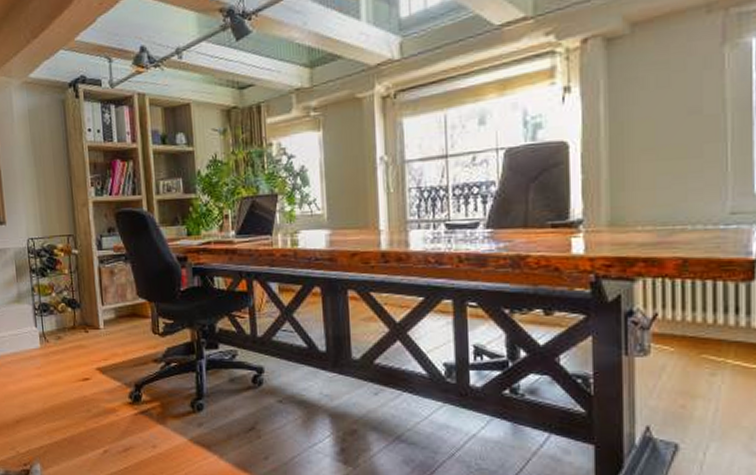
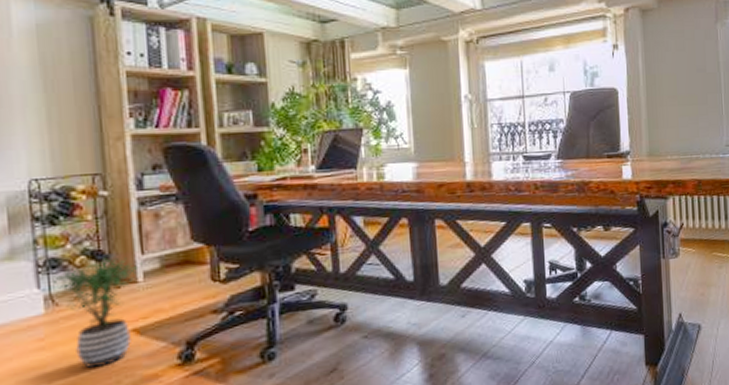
potted plant: none [38,306,103,397] -> present [42,257,142,369]

